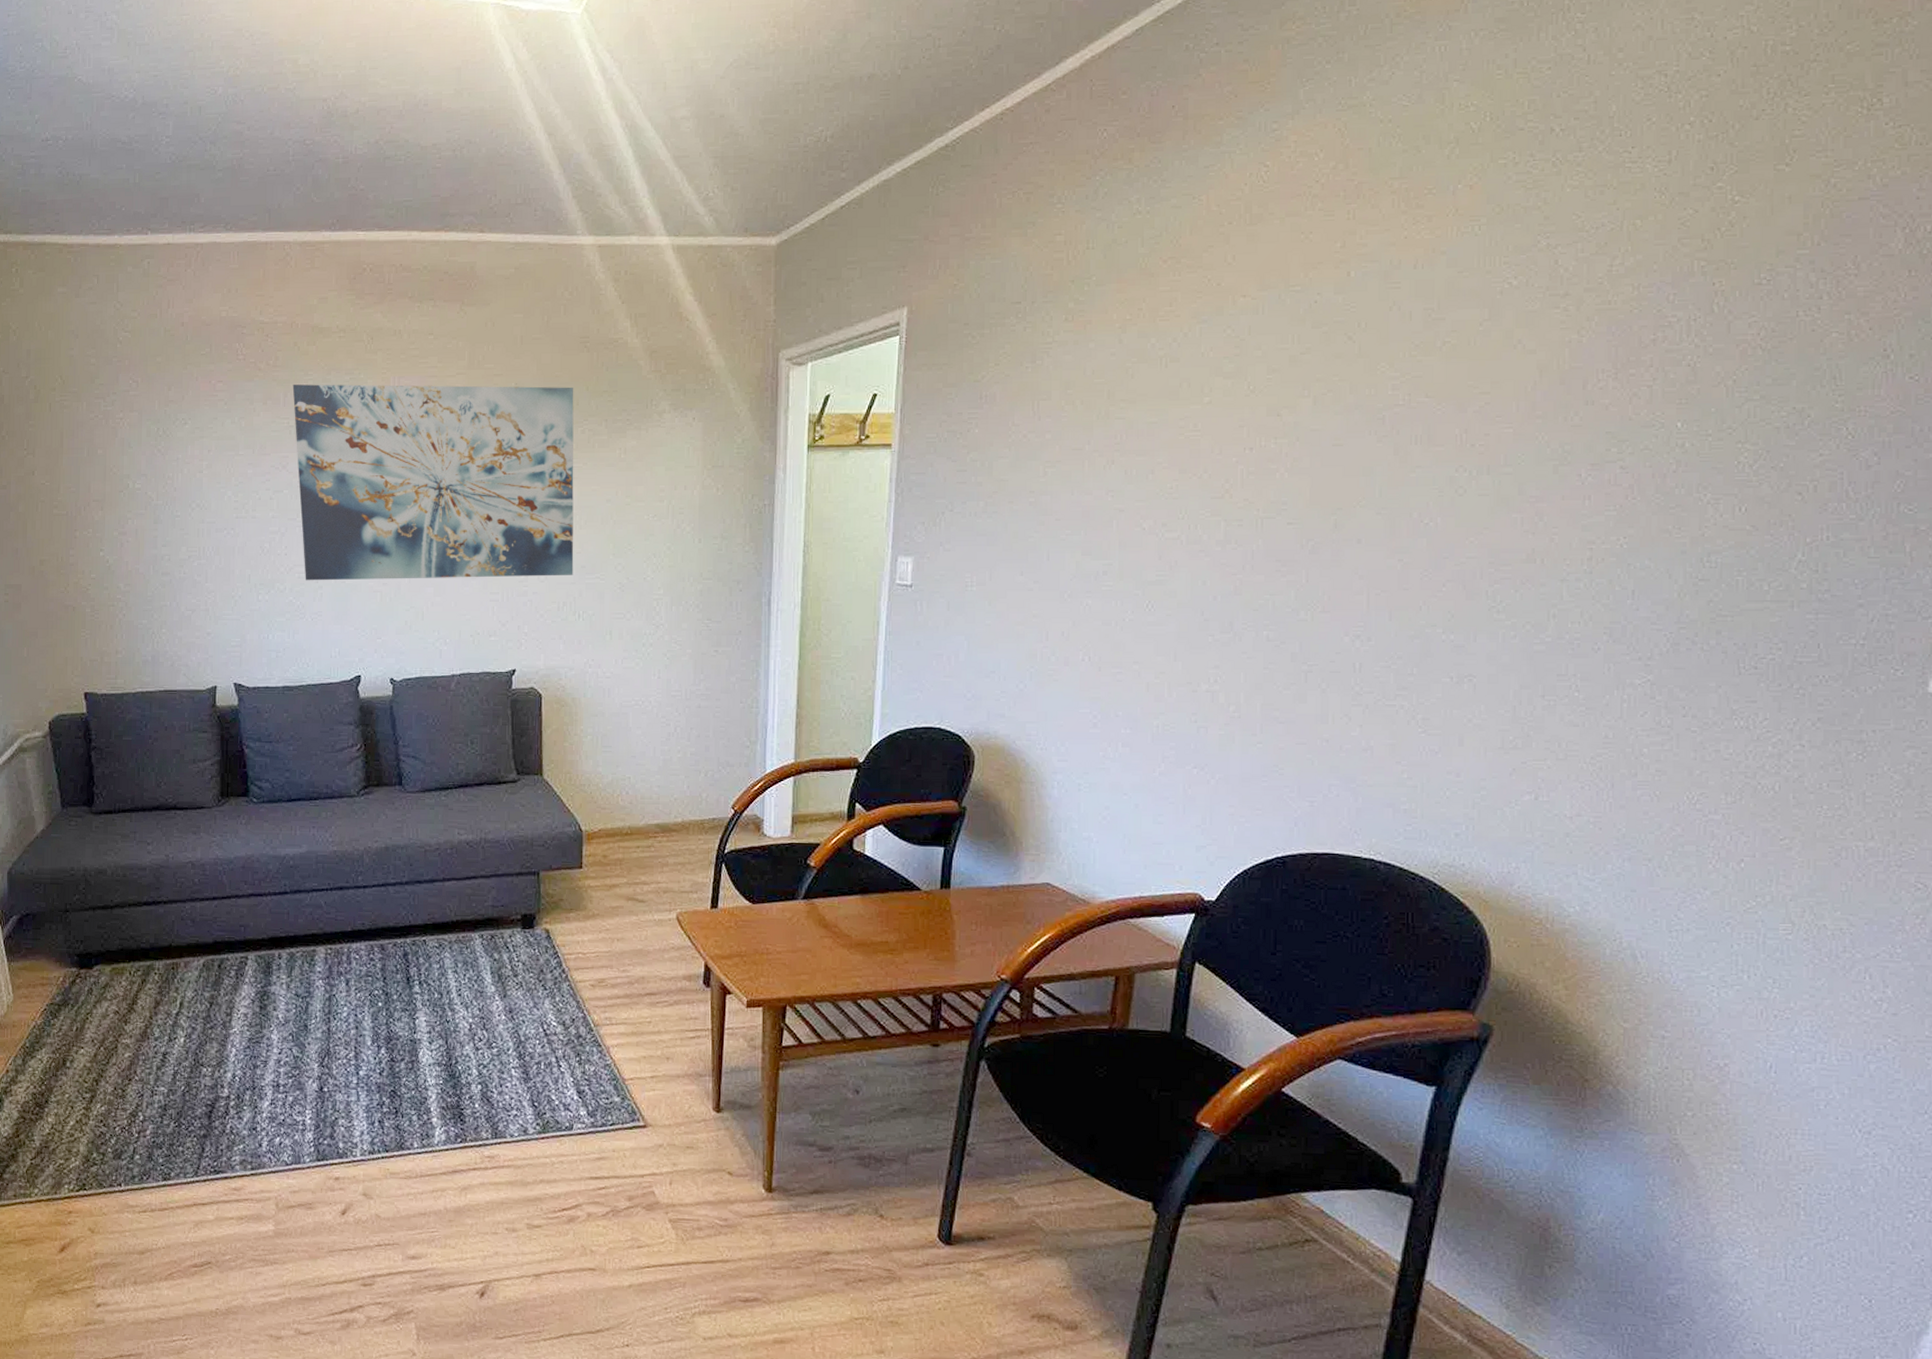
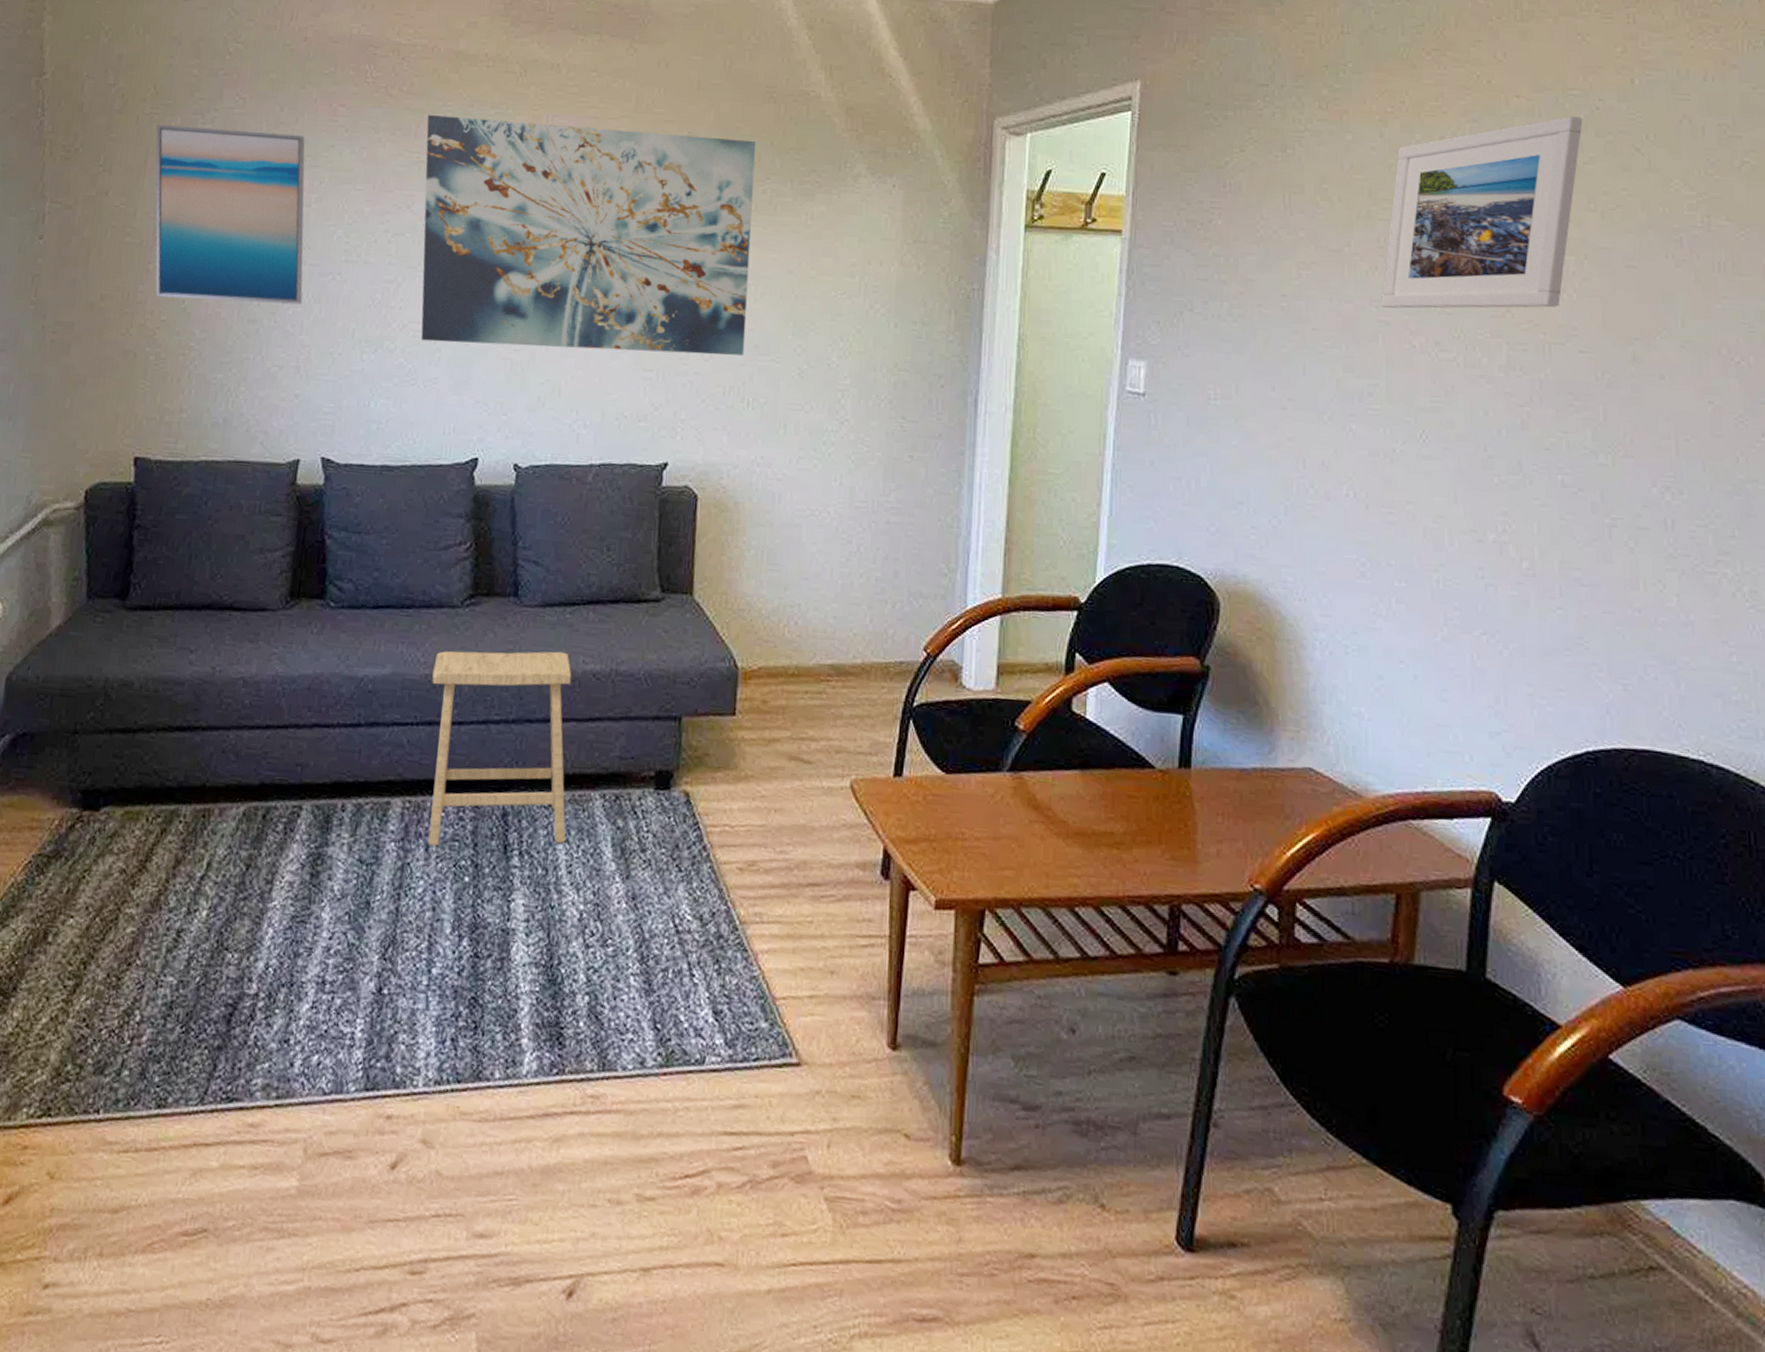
wall art: none [67,410,205,559] -> present [155,125,305,305]
footstool: none [340,826,455,981] -> present [428,651,572,847]
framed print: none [1116,311,1302,496] -> present [1381,116,1583,309]

